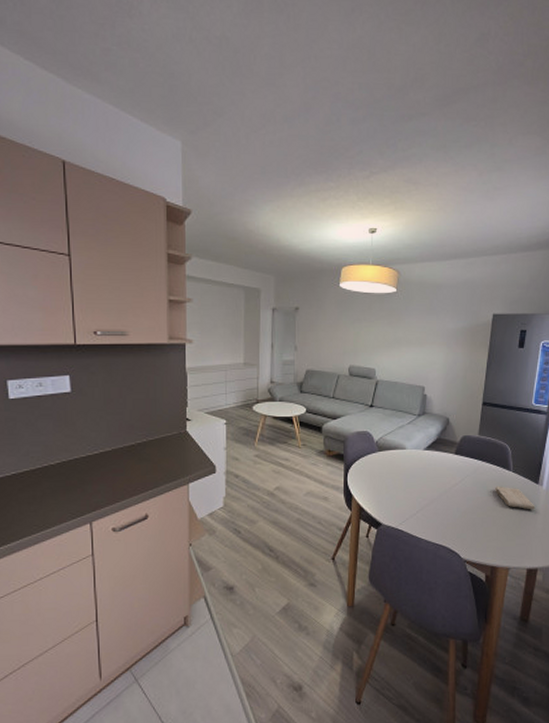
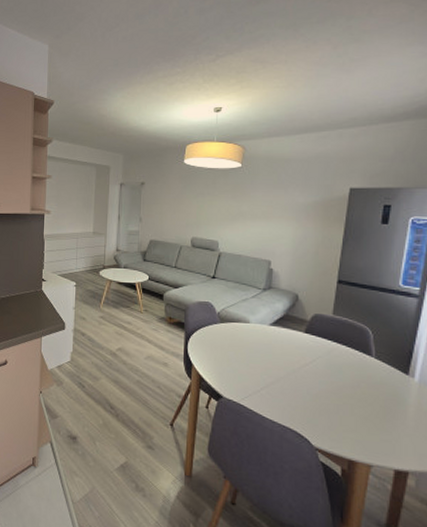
washcloth: present [495,486,535,510] -> none [353,371,405,404]

